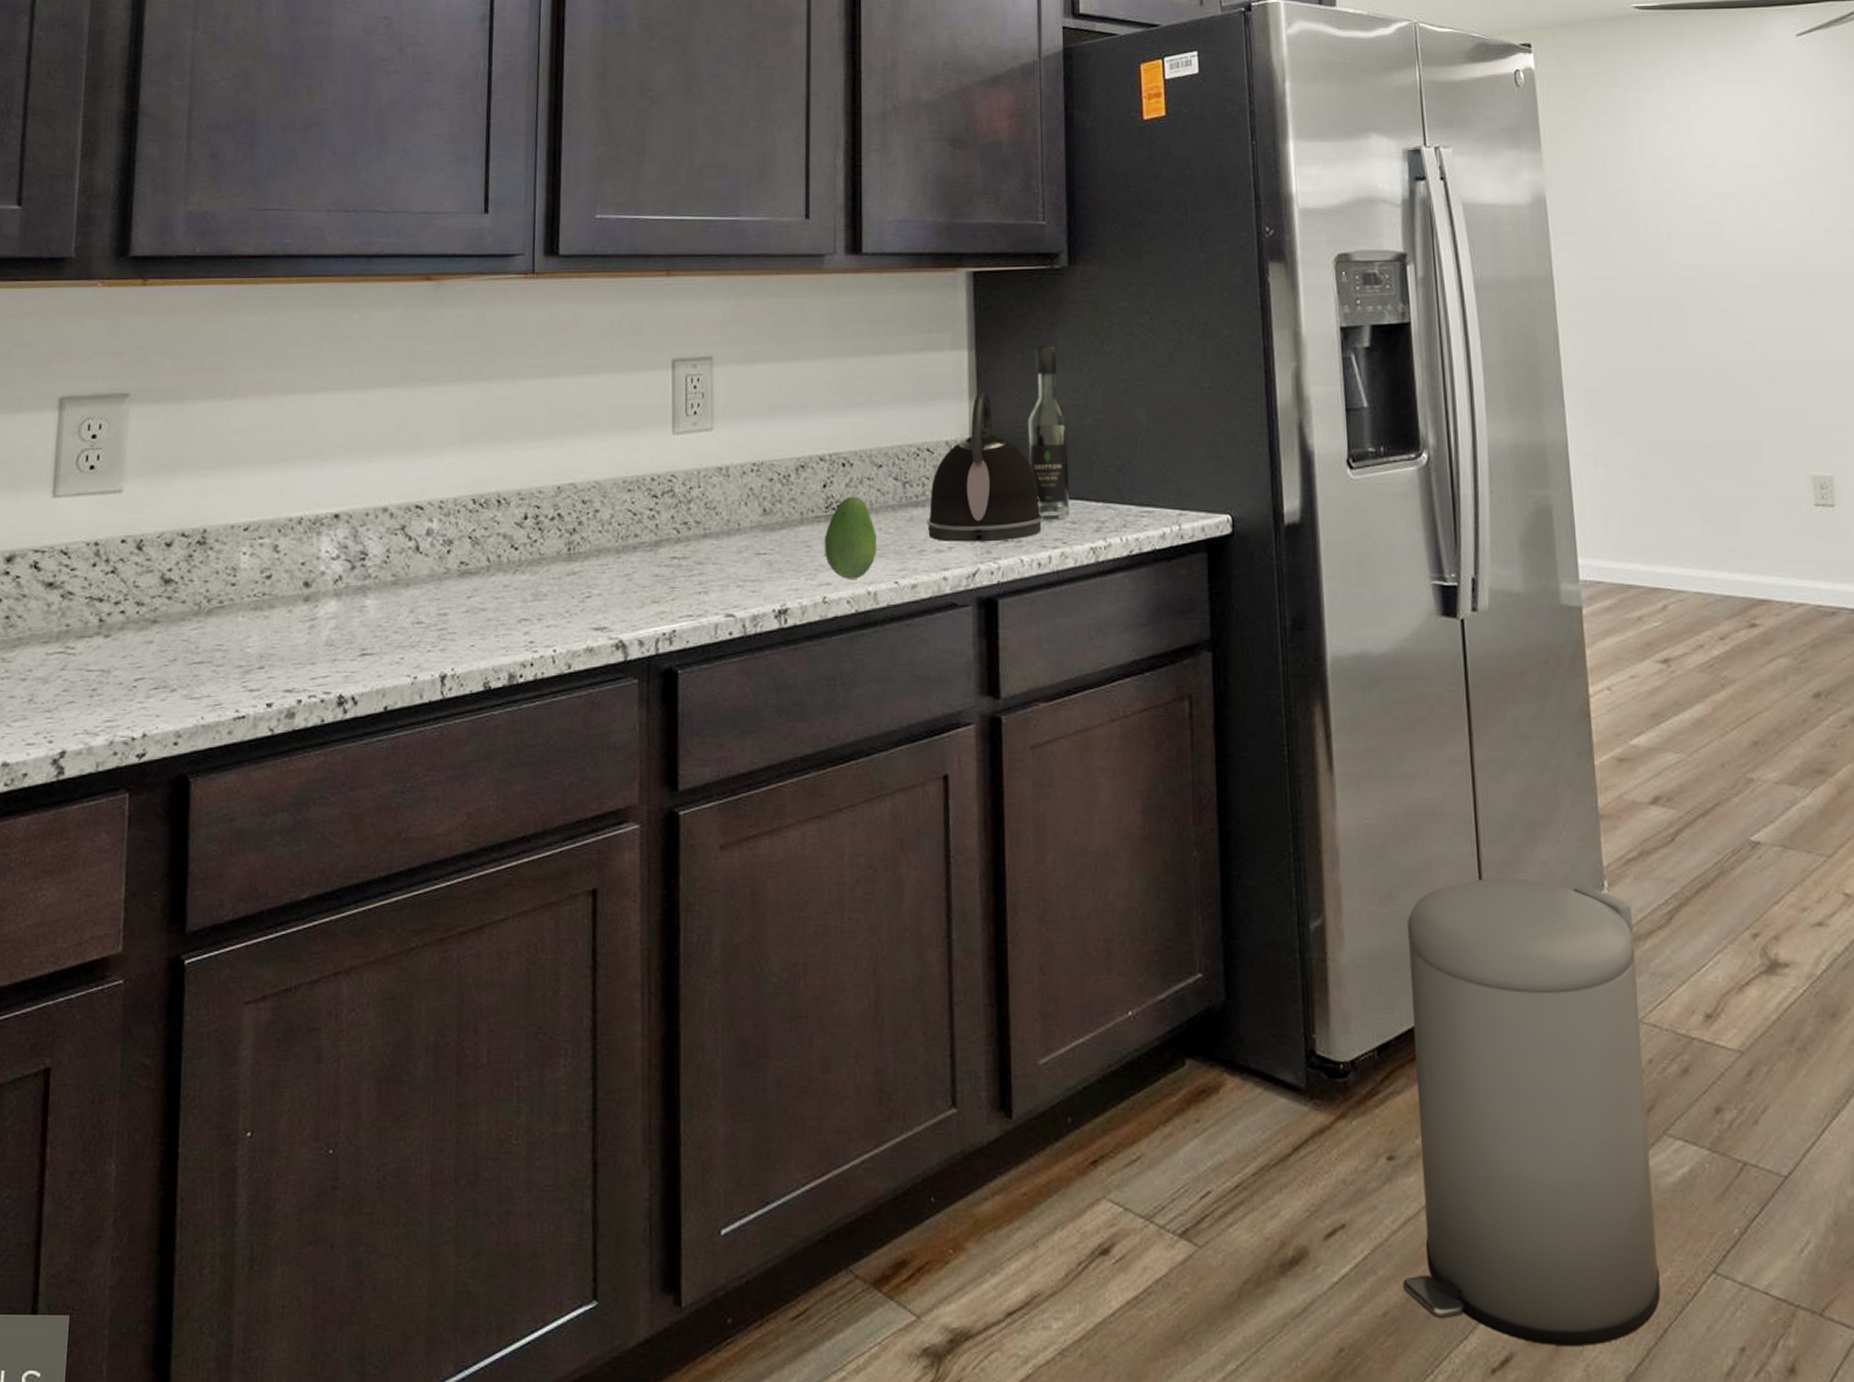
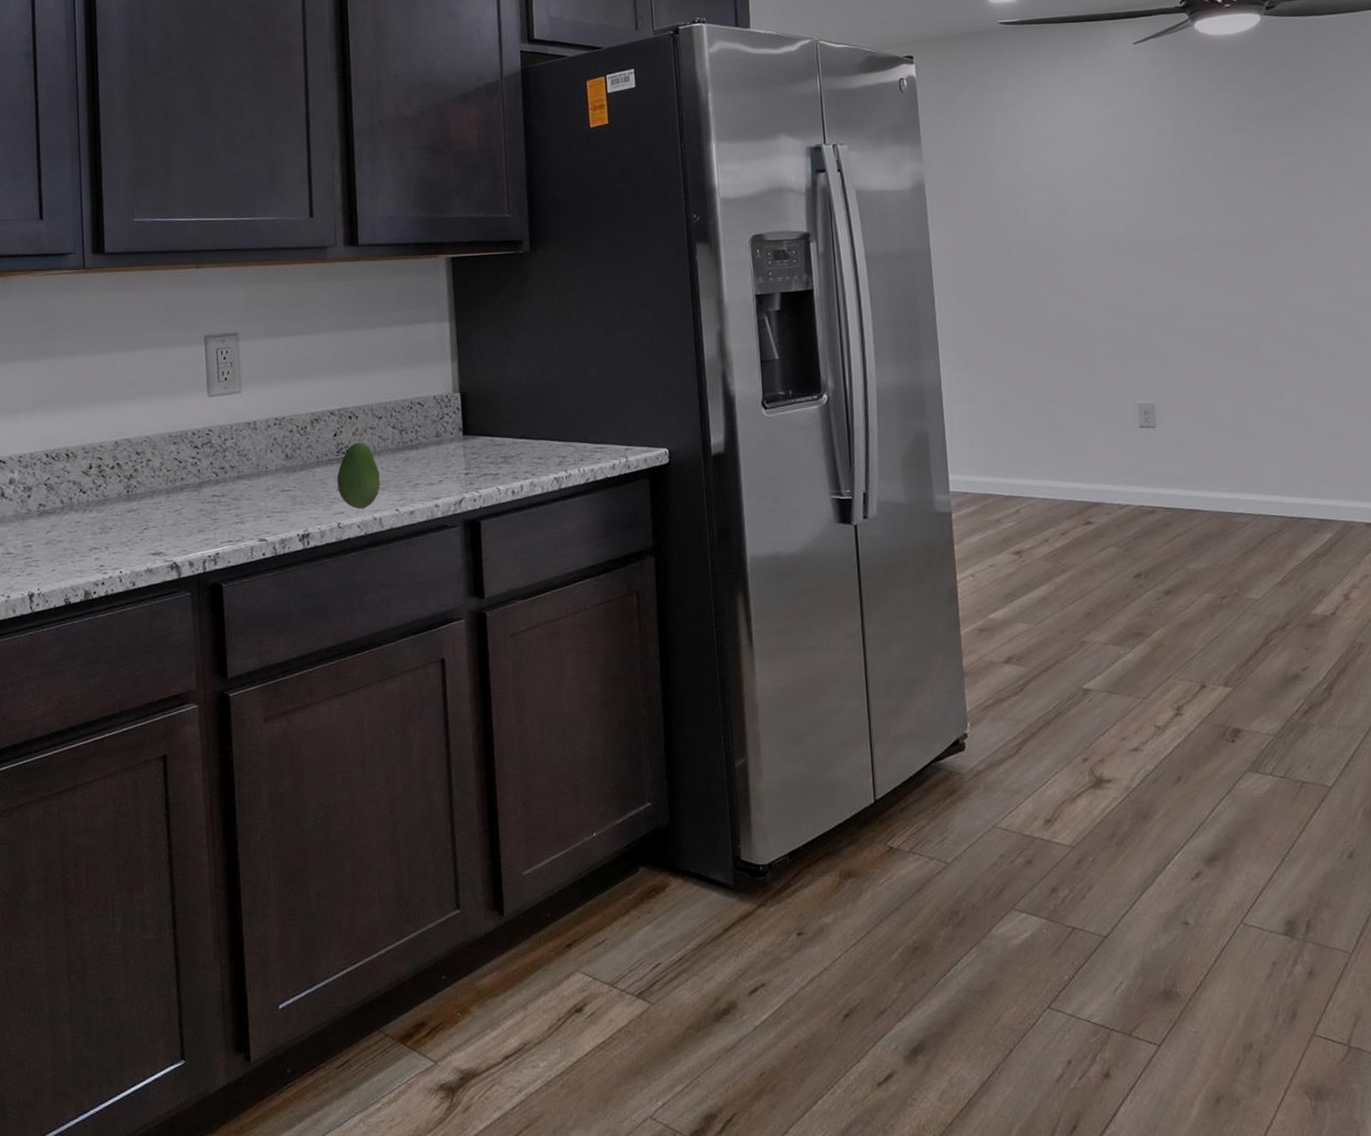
kettle: present [927,391,1043,542] -> none [420,354,515,477]
bottle: present [1028,345,1070,521] -> none [500,316,537,458]
pedal bin: present [1403,878,1661,1346] -> none [810,723,1008,1064]

